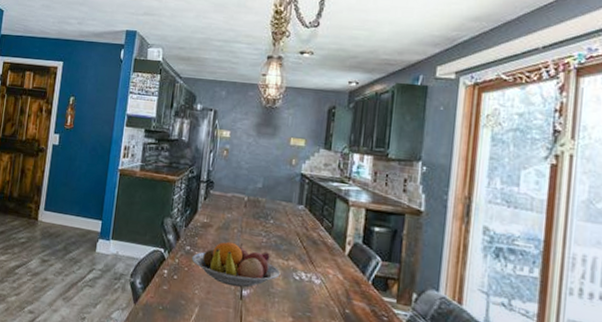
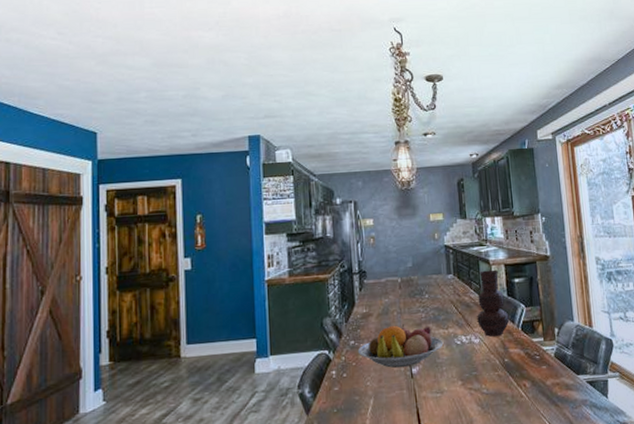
vase: none [322,209,360,284] -> present [477,269,510,337]

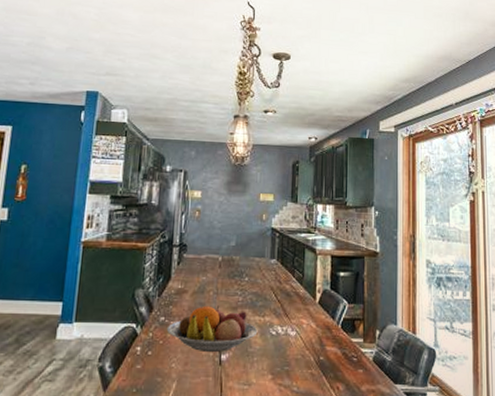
vase: present [477,269,510,337] -> none [296,259,330,332]

